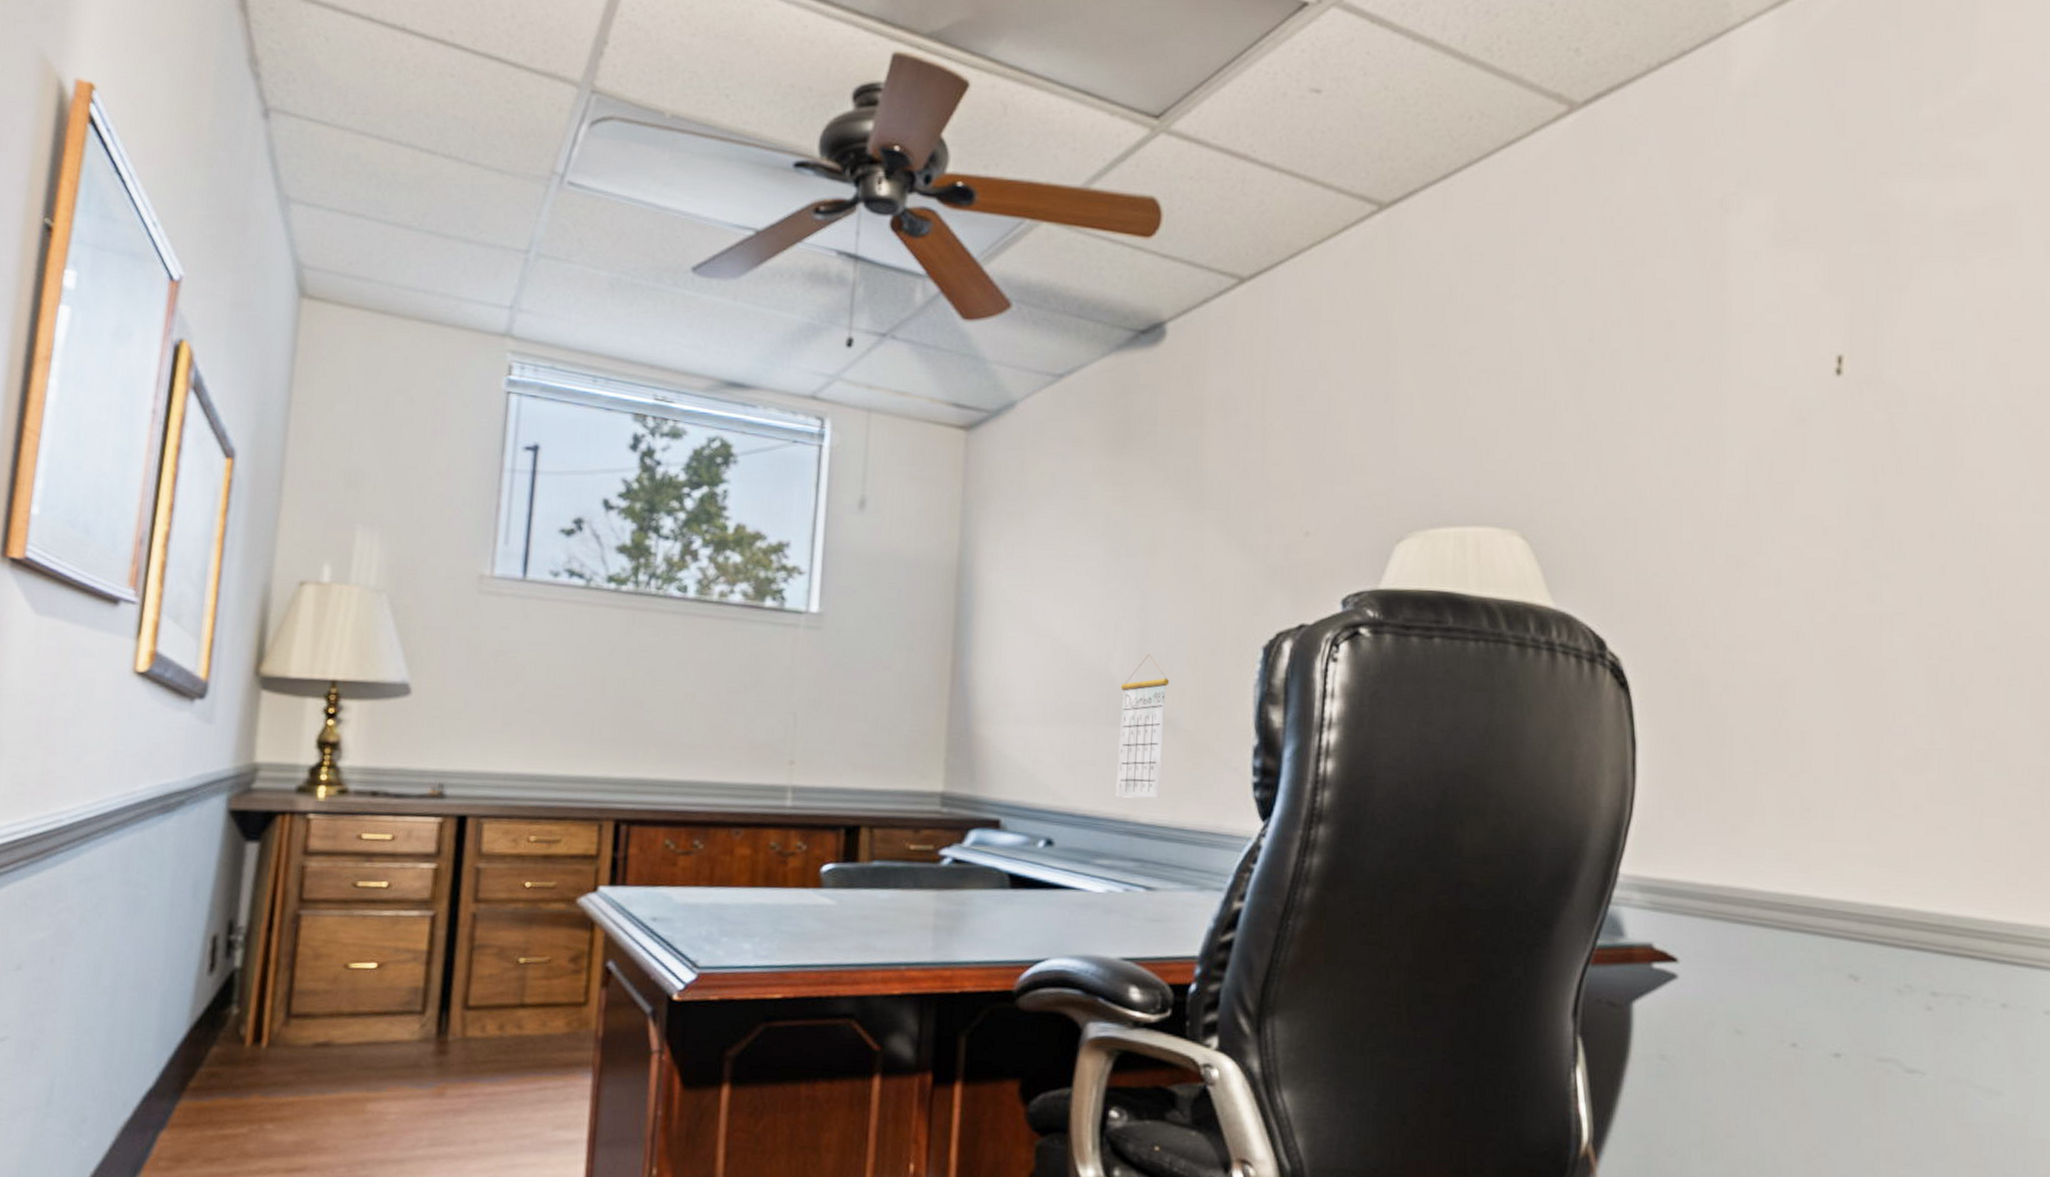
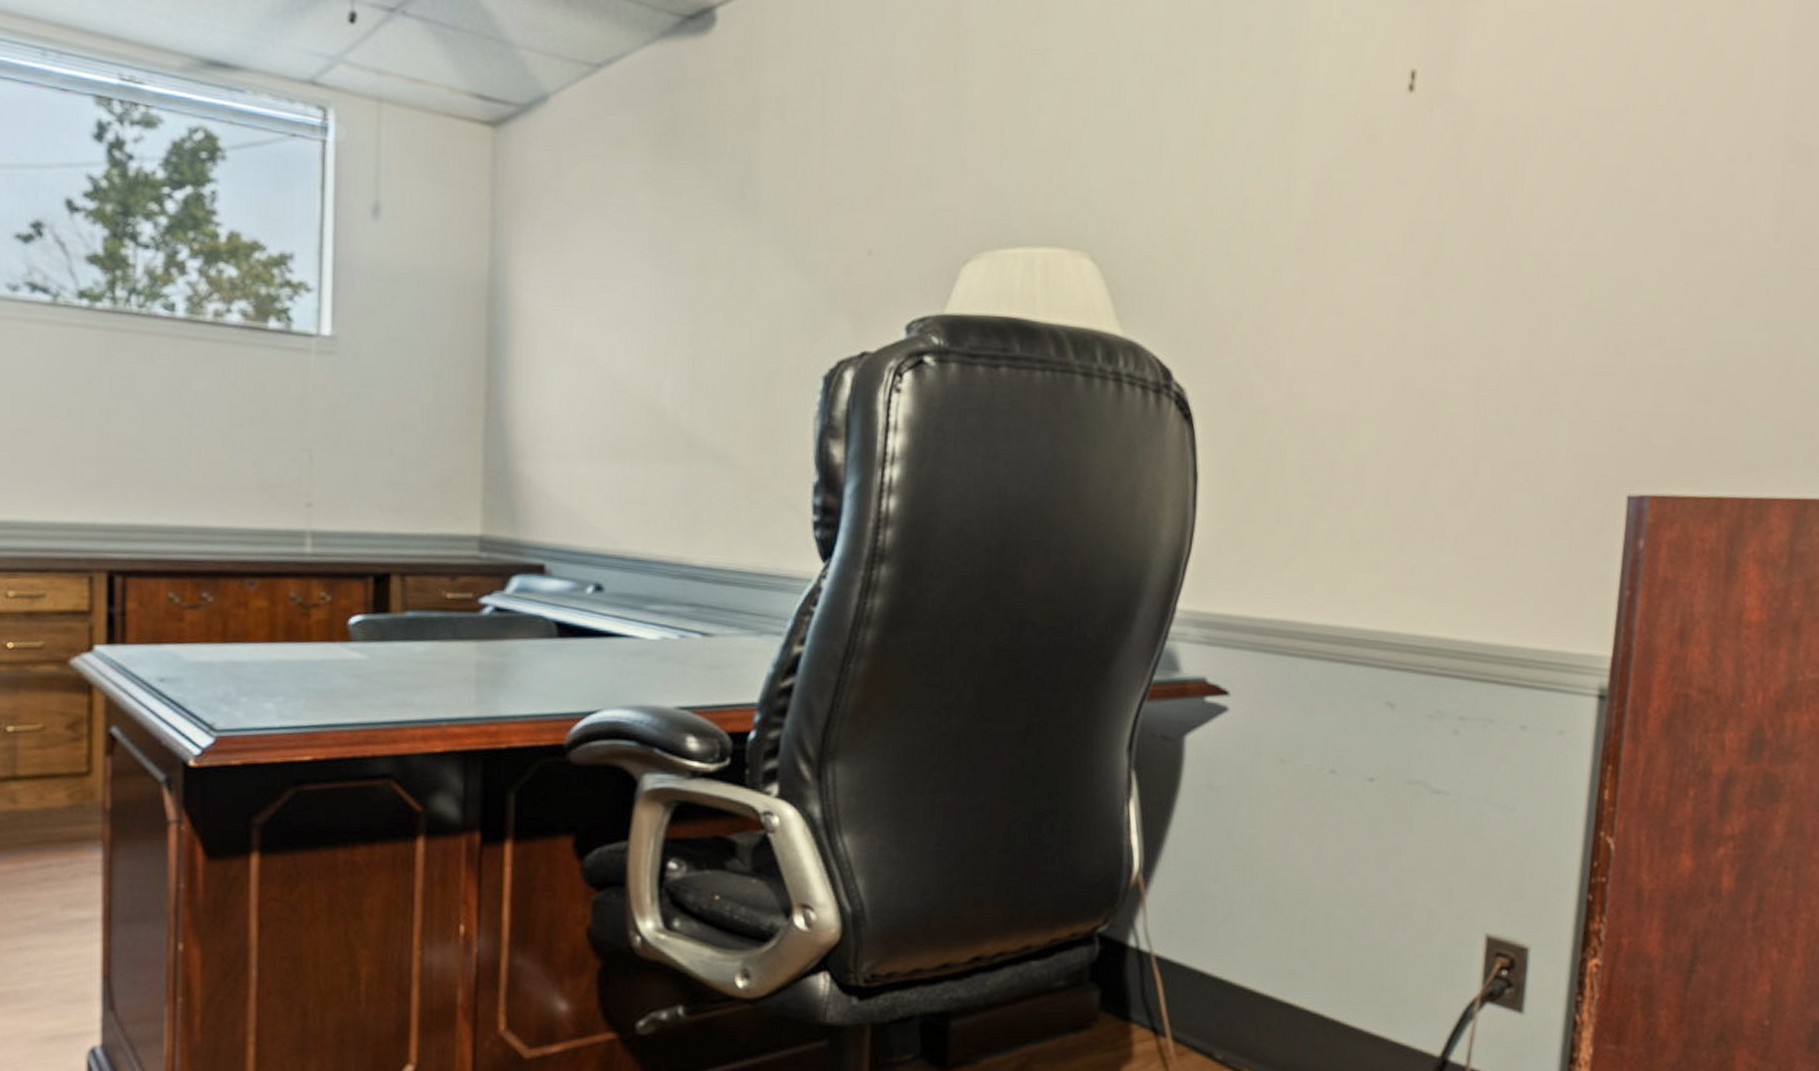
calendar: present [1116,654,1170,799] -> none [669,384,725,540]

